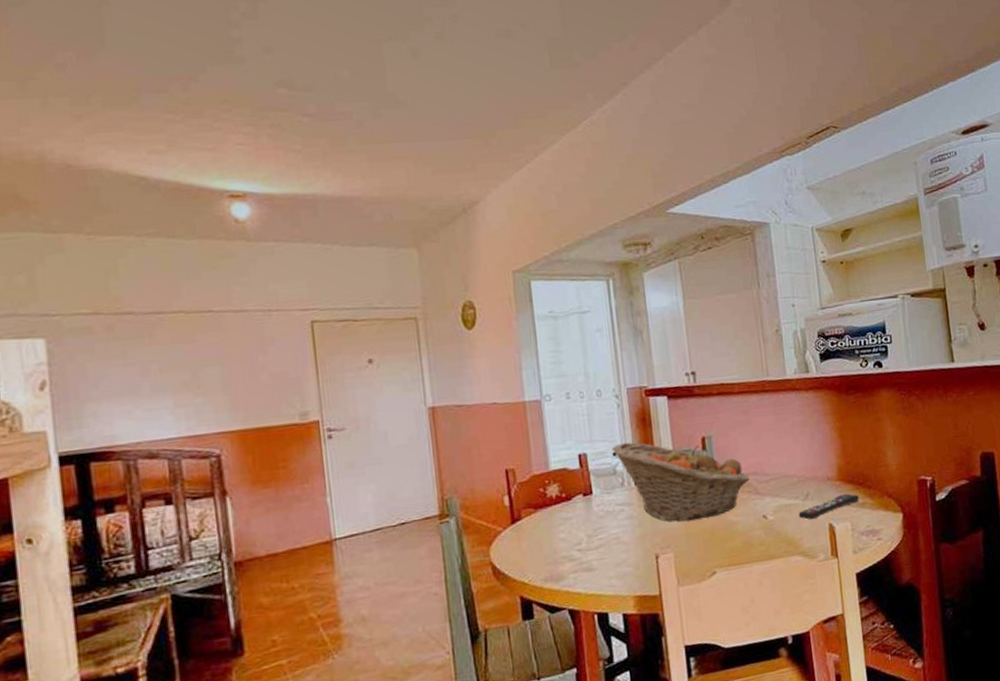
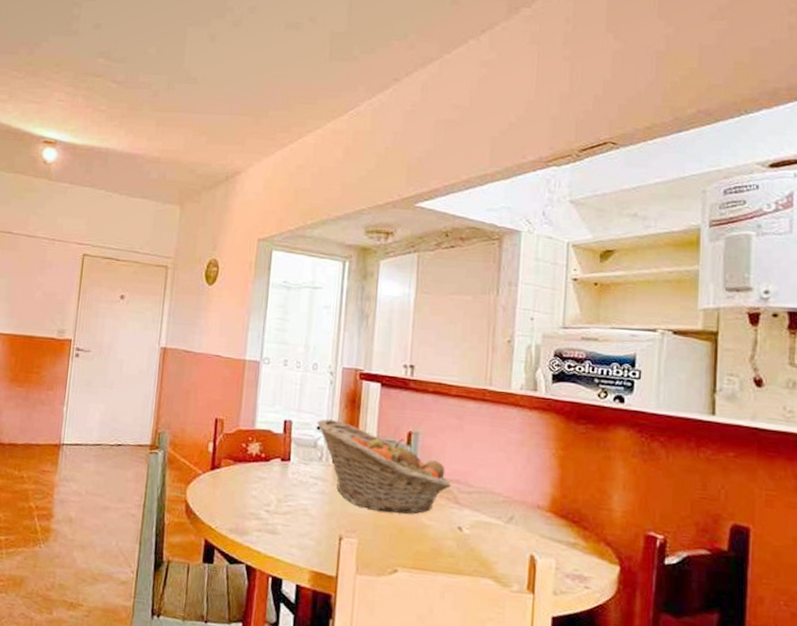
remote control: present [798,493,859,520] -> none [497,527,571,546]

